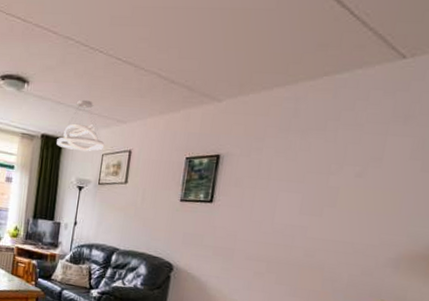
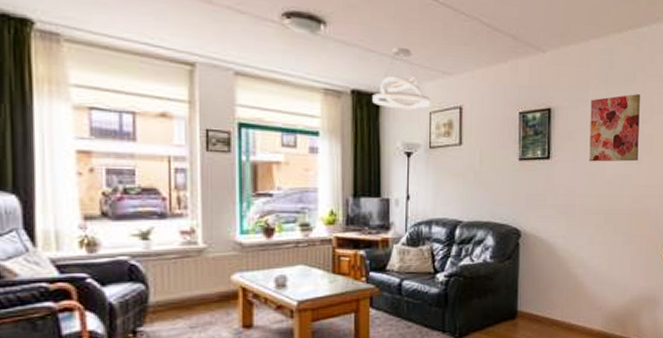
wall art: none [256,143,330,213] -> present [589,94,640,162]

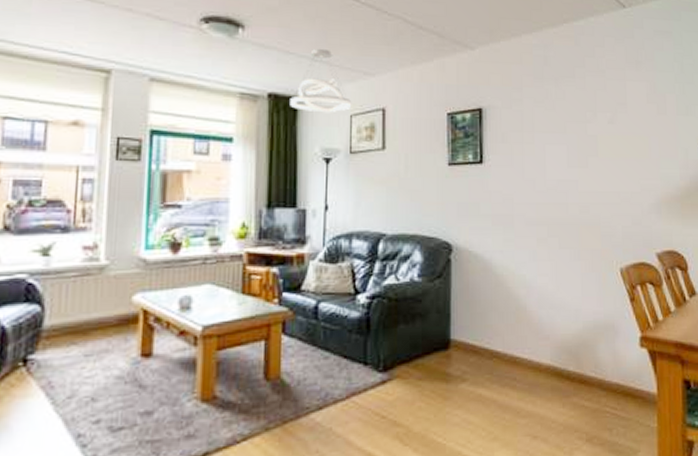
wall art: present [589,94,640,162] -> none [526,91,583,166]

